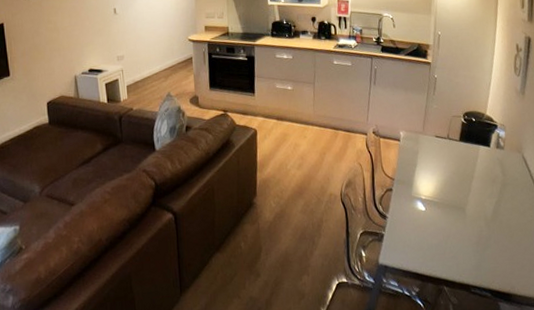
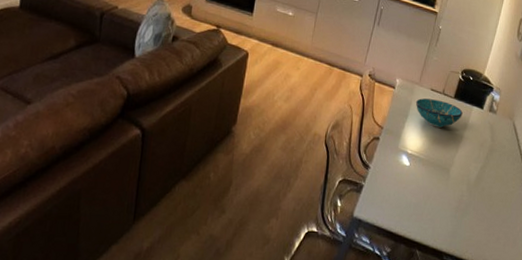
bowl: none [422,145,470,171] -> present [415,98,463,128]

